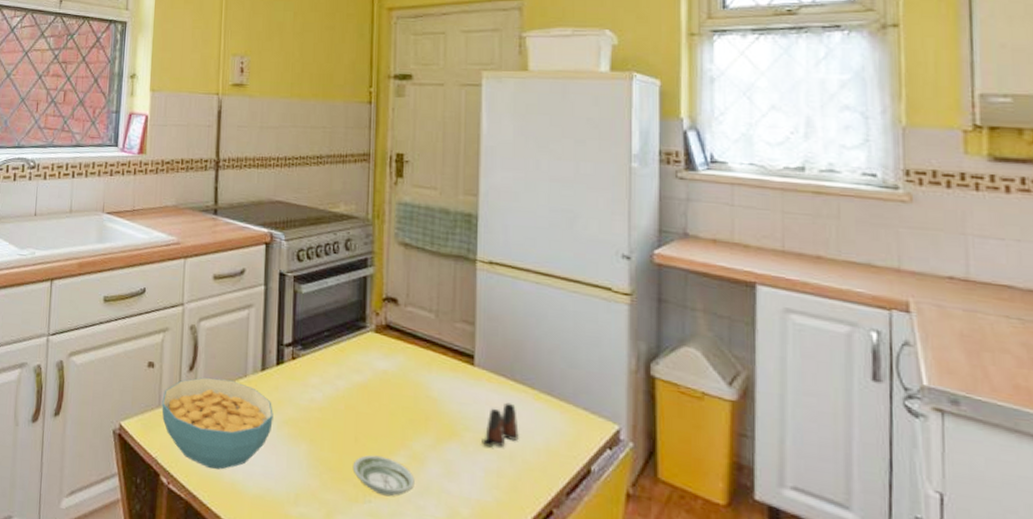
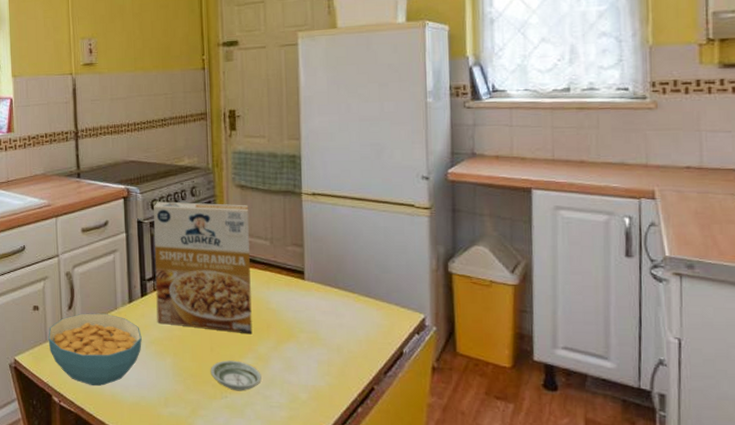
cereal box: none [293,252,412,427] -> present [153,201,253,335]
salt shaker: present [482,402,519,448] -> none [314,306,344,343]

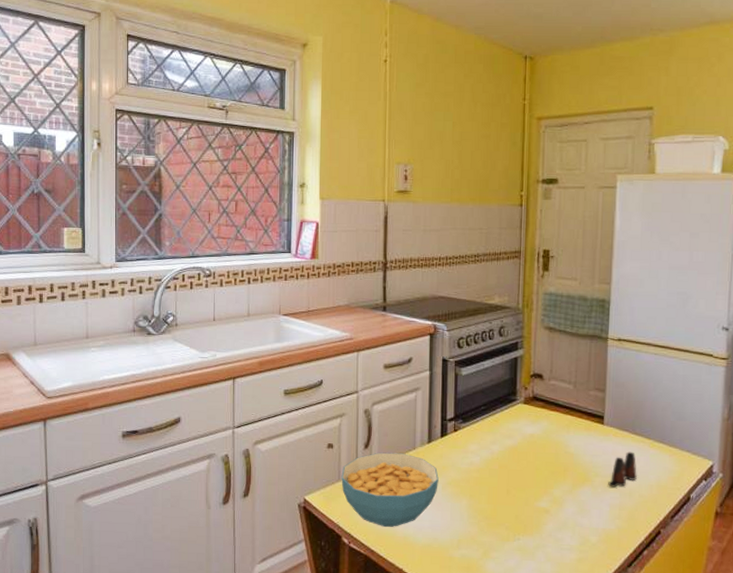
cereal box: present [153,201,253,335] -> none [455,340,556,478]
saucer: present [210,360,262,391] -> none [505,503,555,534]
salt shaker: none [314,306,344,343] -> present [608,451,637,488]

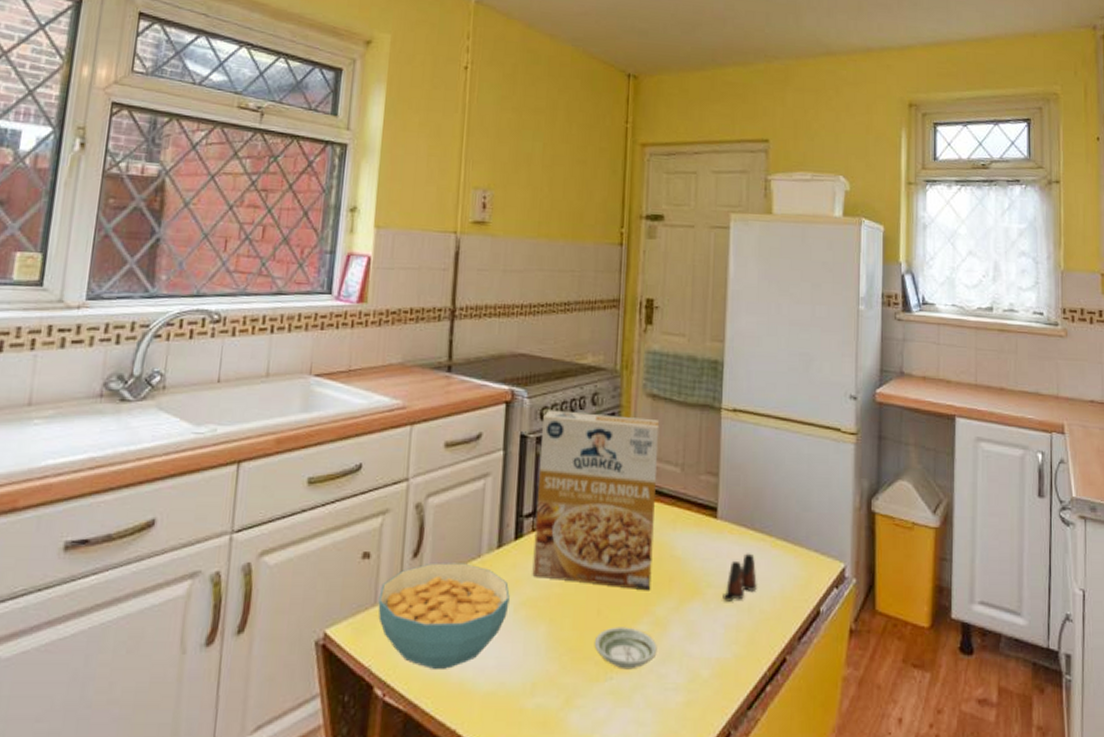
cereal box: none [455,340,556,478] -> present [532,410,660,591]
saucer: none [505,503,555,534] -> present [594,627,657,670]

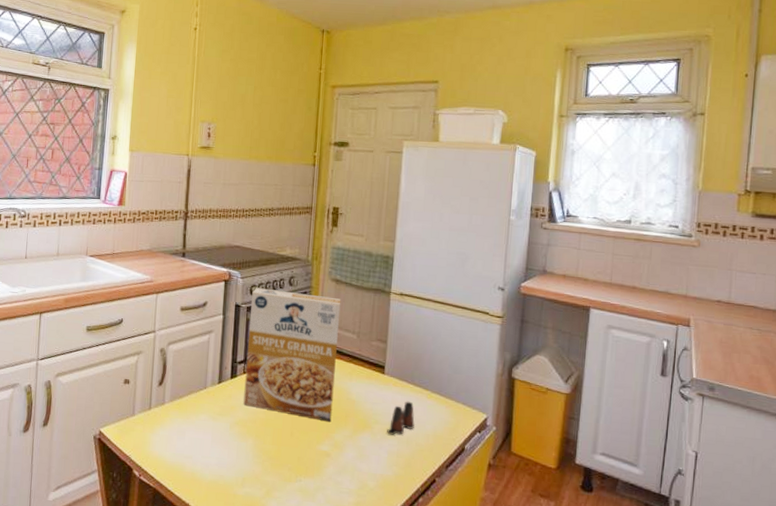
cereal bowl: present [378,562,510,669] -> none [135,390,227,463]
saucer: present [594,627,657,670] -> none [288,445,335,476]

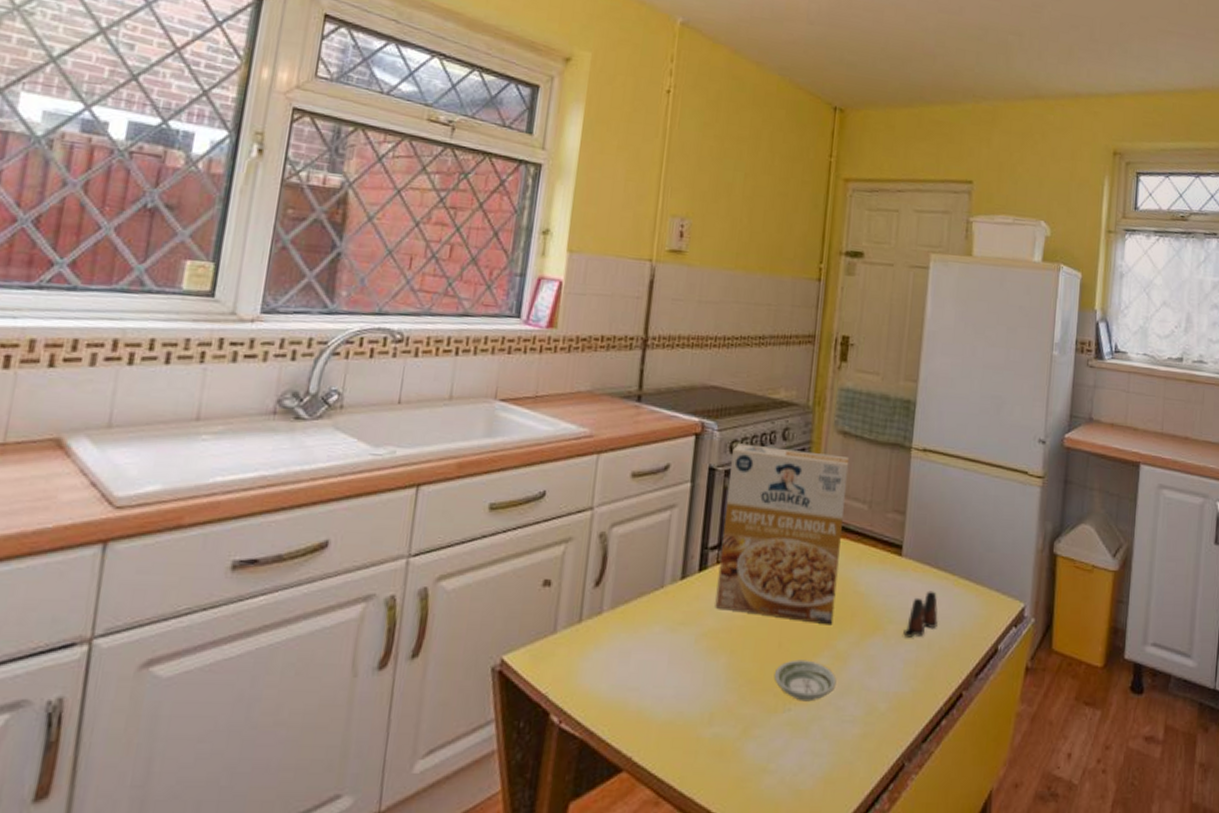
saucer: none [288,445,335,476] -> present [774,659,837,702]

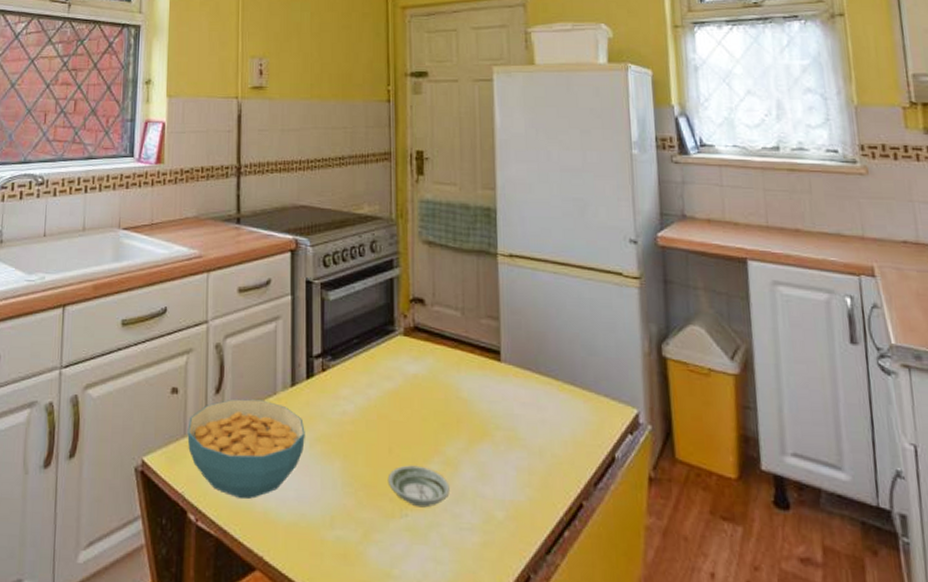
cereal bowl: none [557,592,692,697] -> present [187,398,305,499]
cereal box: present [715,443,850,625] -> none [325,257,440,431]
salt shaker: present [903,591,938,638] -> none [512,396,547,444]

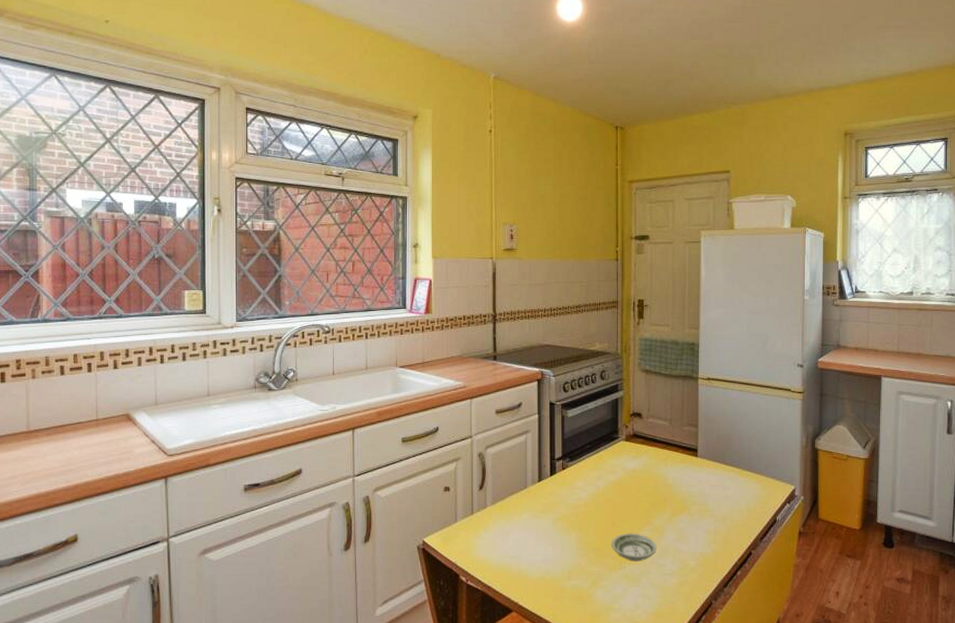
cereal bowl: present [187,398,305,499] -> none [458,492,549,563]

